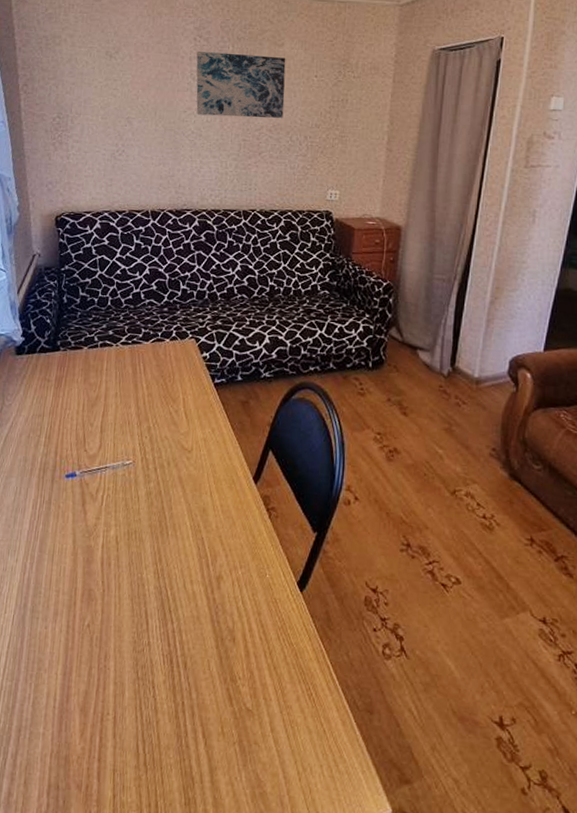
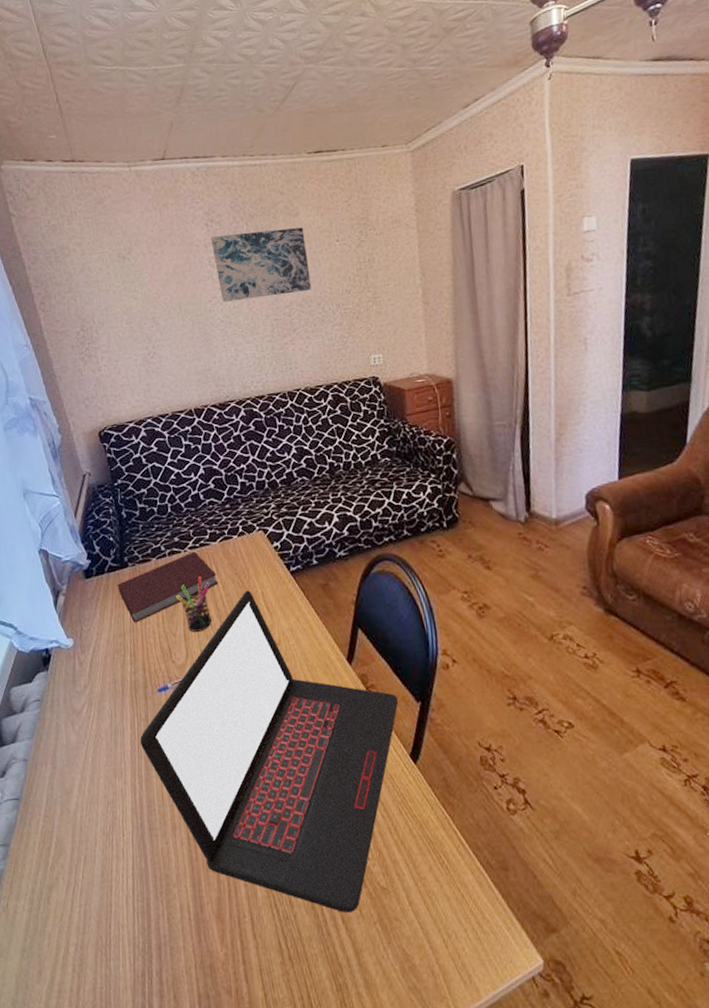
laptop: none [38,394,296,728] -> present [139,590,399,912]
notebook: none [45,347,143,406] -> present [117,551,218,623]
pen holder: none [100,372,136,426] -> present [176,576,212,632]

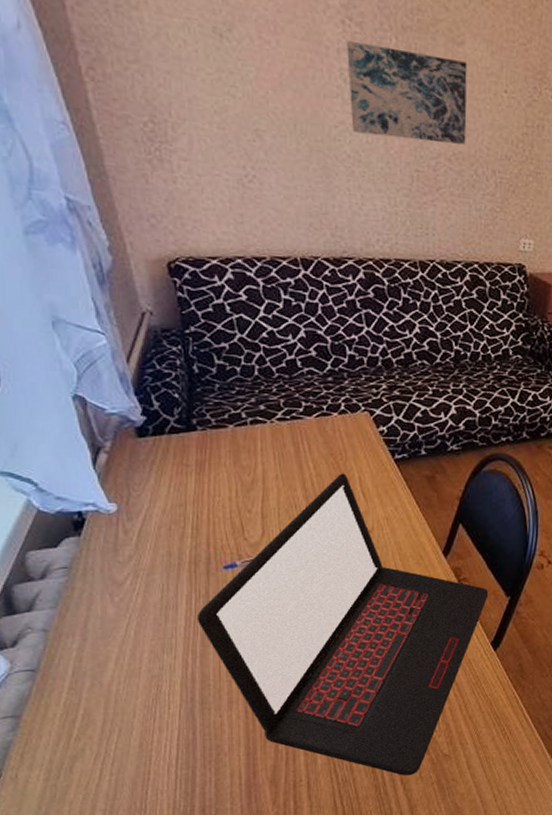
notebook: present [117,551,218,623] -> none [180,423,309,494]
pen holder: present [176,576,212,632] -> none [256,452,299,510]

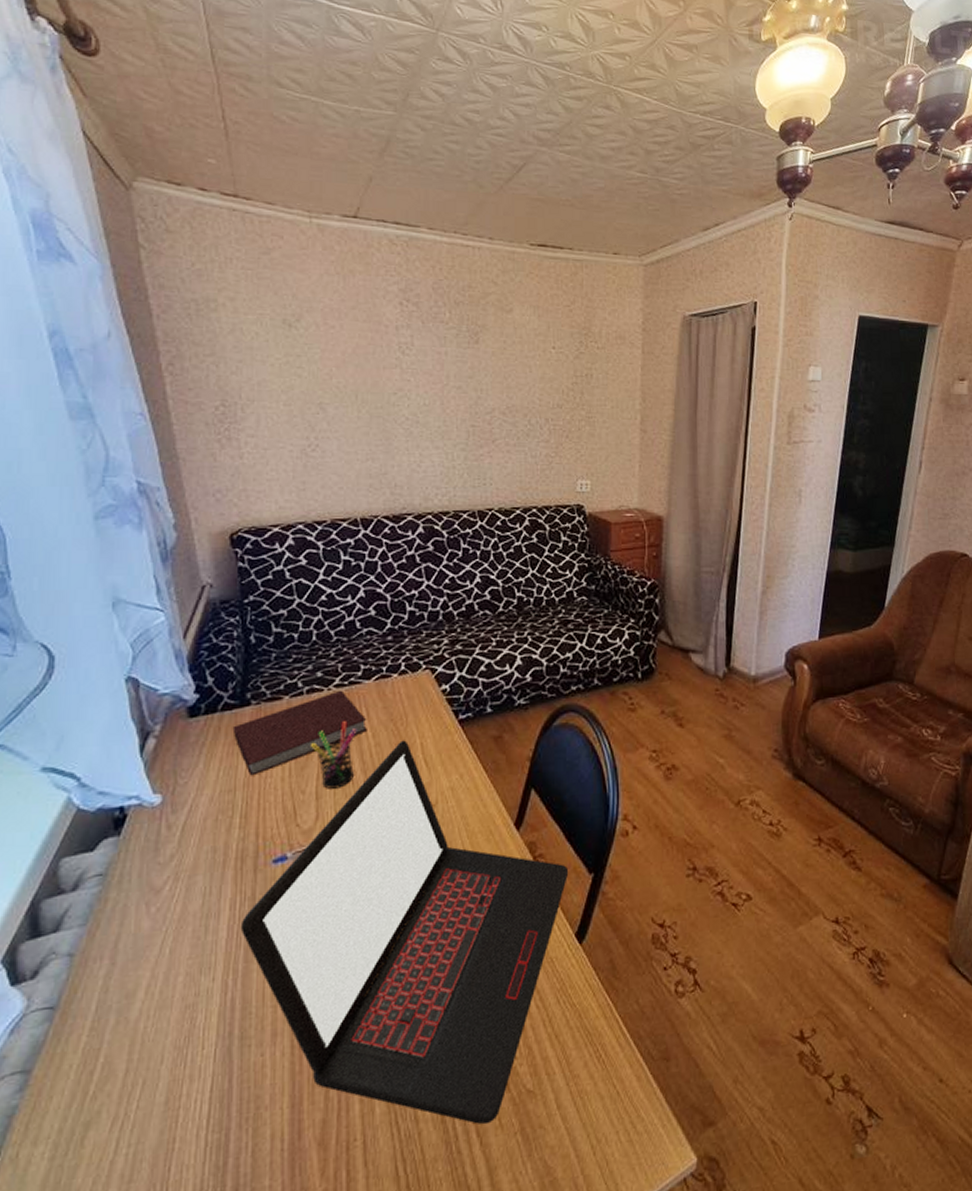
notebook: none [180,423,309,494] -> present [232,690,367,776]
pen holder: none [256,452,299,510] -> present [311,721,357,789]
wall art: present [347,41,468,145] -> none [405,319,519,399]

